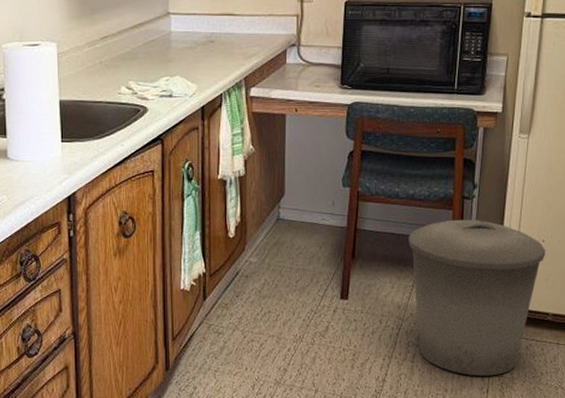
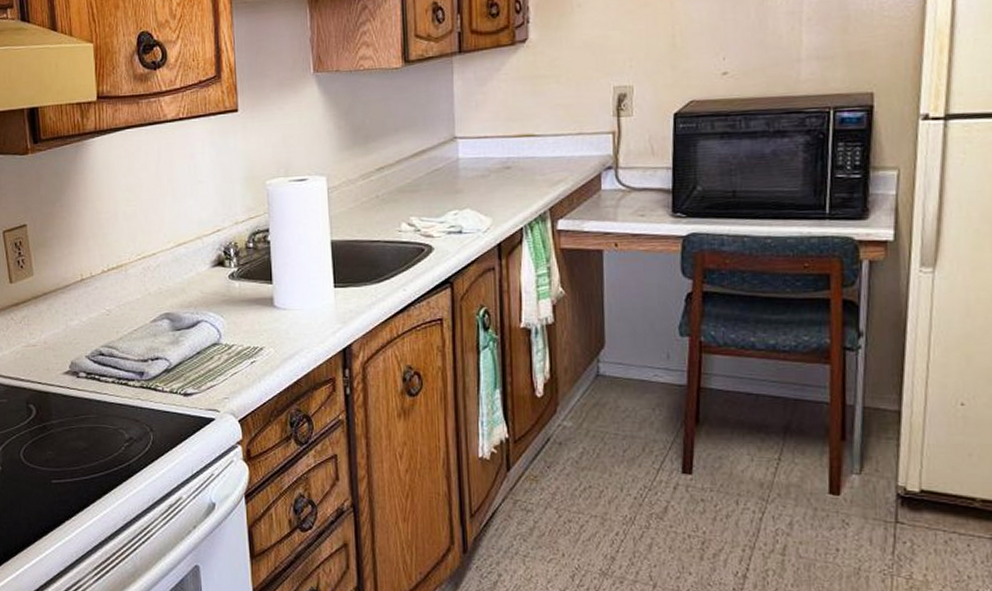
trash can: present [408,219,546,376] -> none [770,375,967,578]

